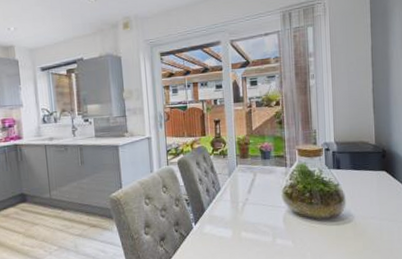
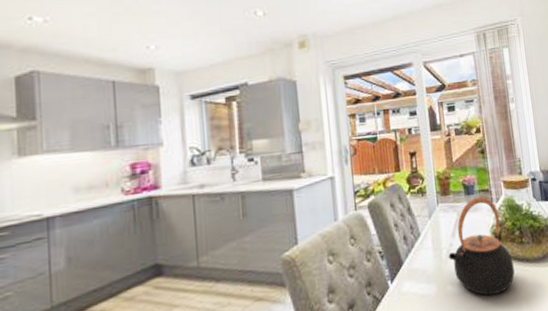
teapot: none [243,161,302,244] -> present [448,196,515,296]

